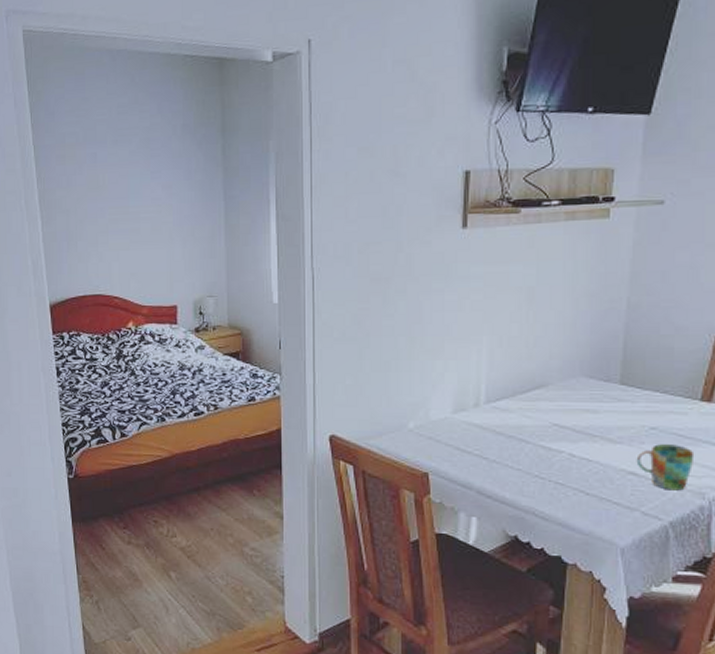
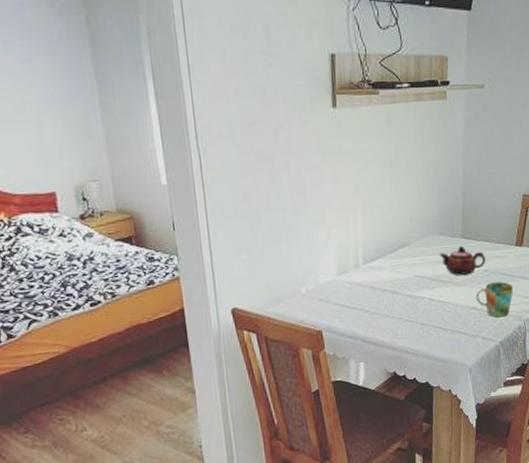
teapot: none [586,393,654,430] -> present [439,245,486,275]

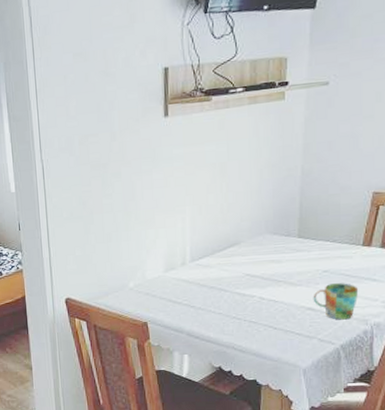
teapot: present [439,245,486,275] -> none [271,245,326,275]

